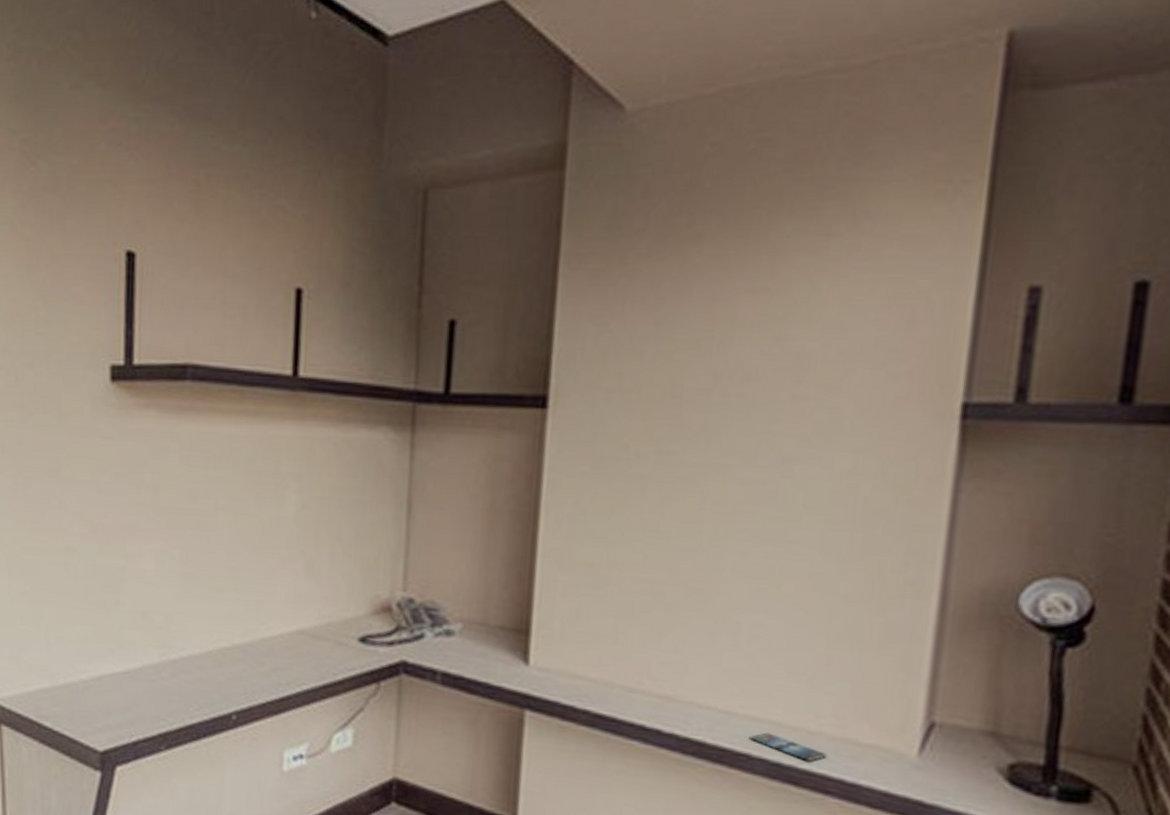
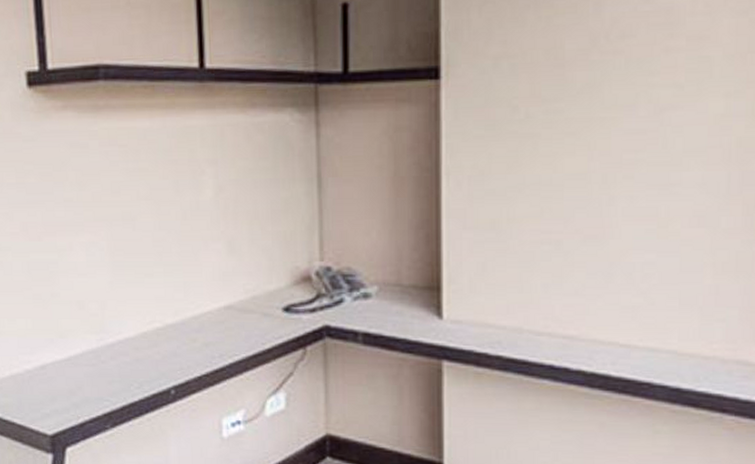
smartphone: present [749,732,828,761] -> none [649,361,723,384]

